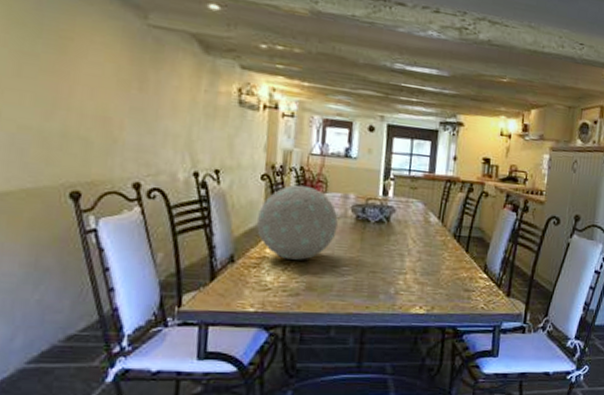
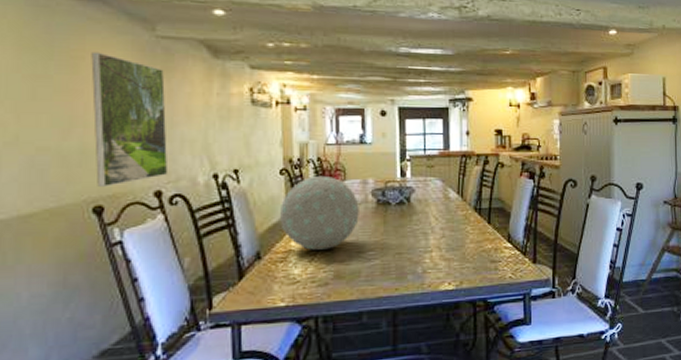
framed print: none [76,33,153,173] -> present [91,51,169,187]

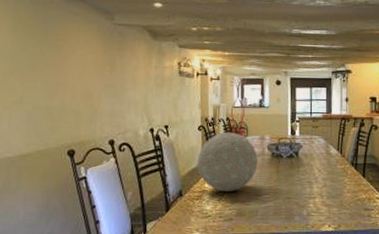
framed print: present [91,51,169,187] -> none [70,36,119,136]

